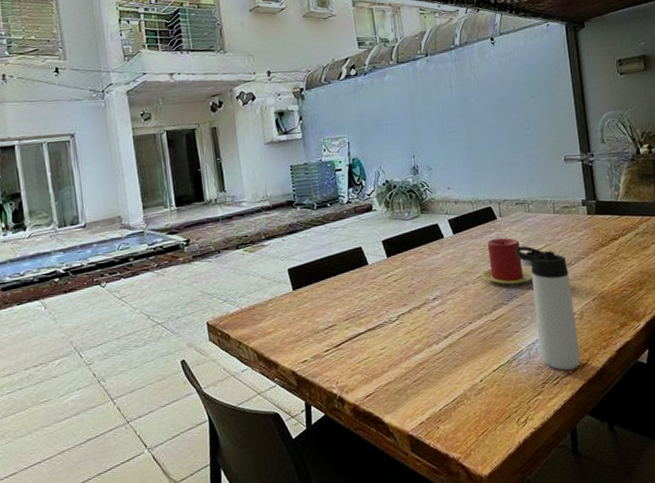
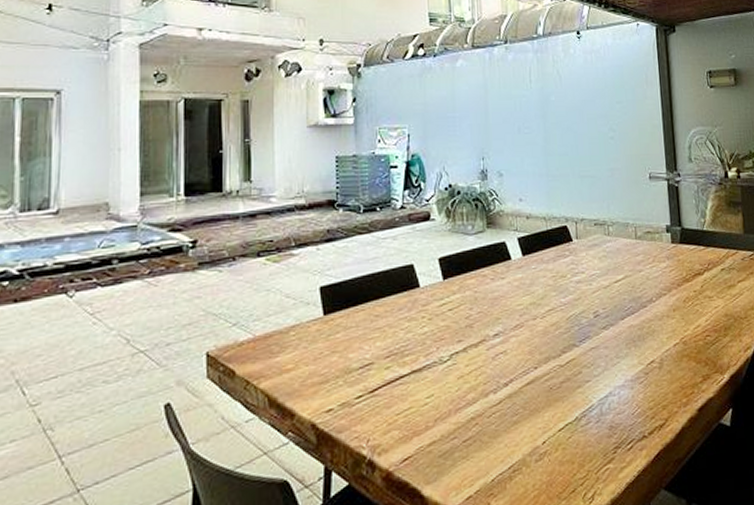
candle: present [481,238,533,285] -> none [551,264,610,322]
thermos bottle: present [515,246,581,371] -> none [591,275,659,433]

